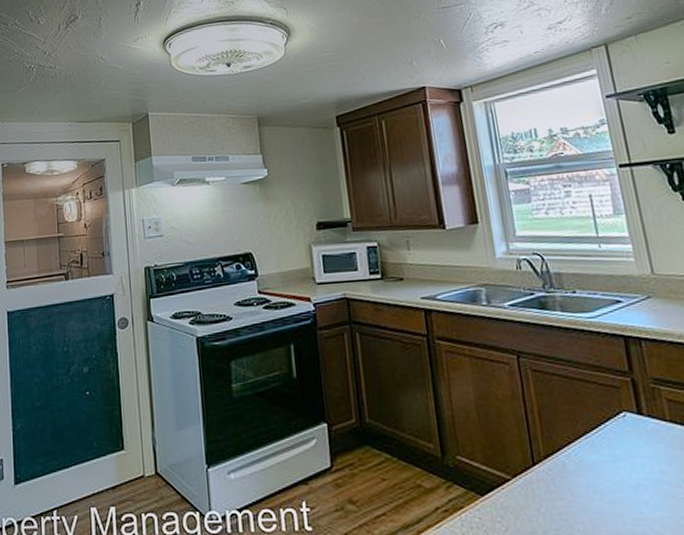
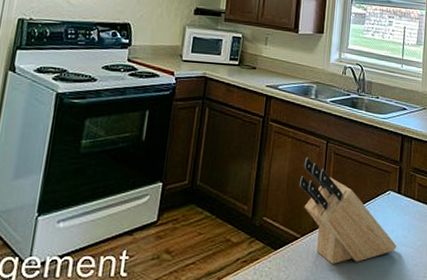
knife block: none [491,378,655,511] -> present [298,157,397,264]

